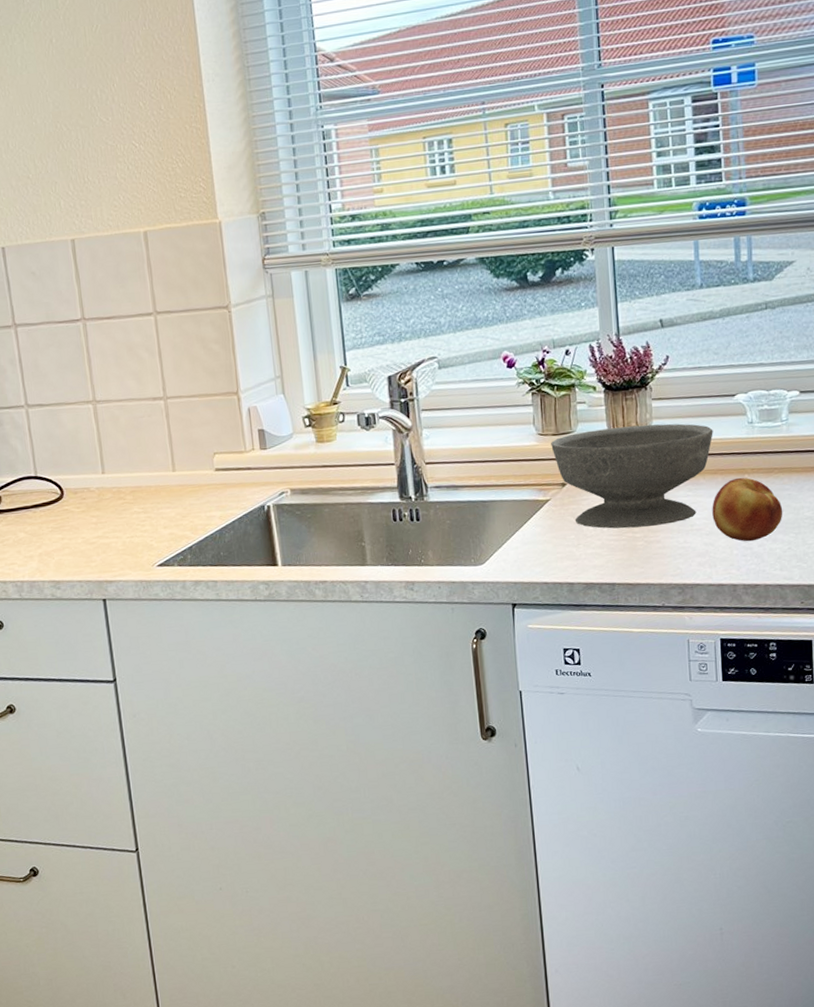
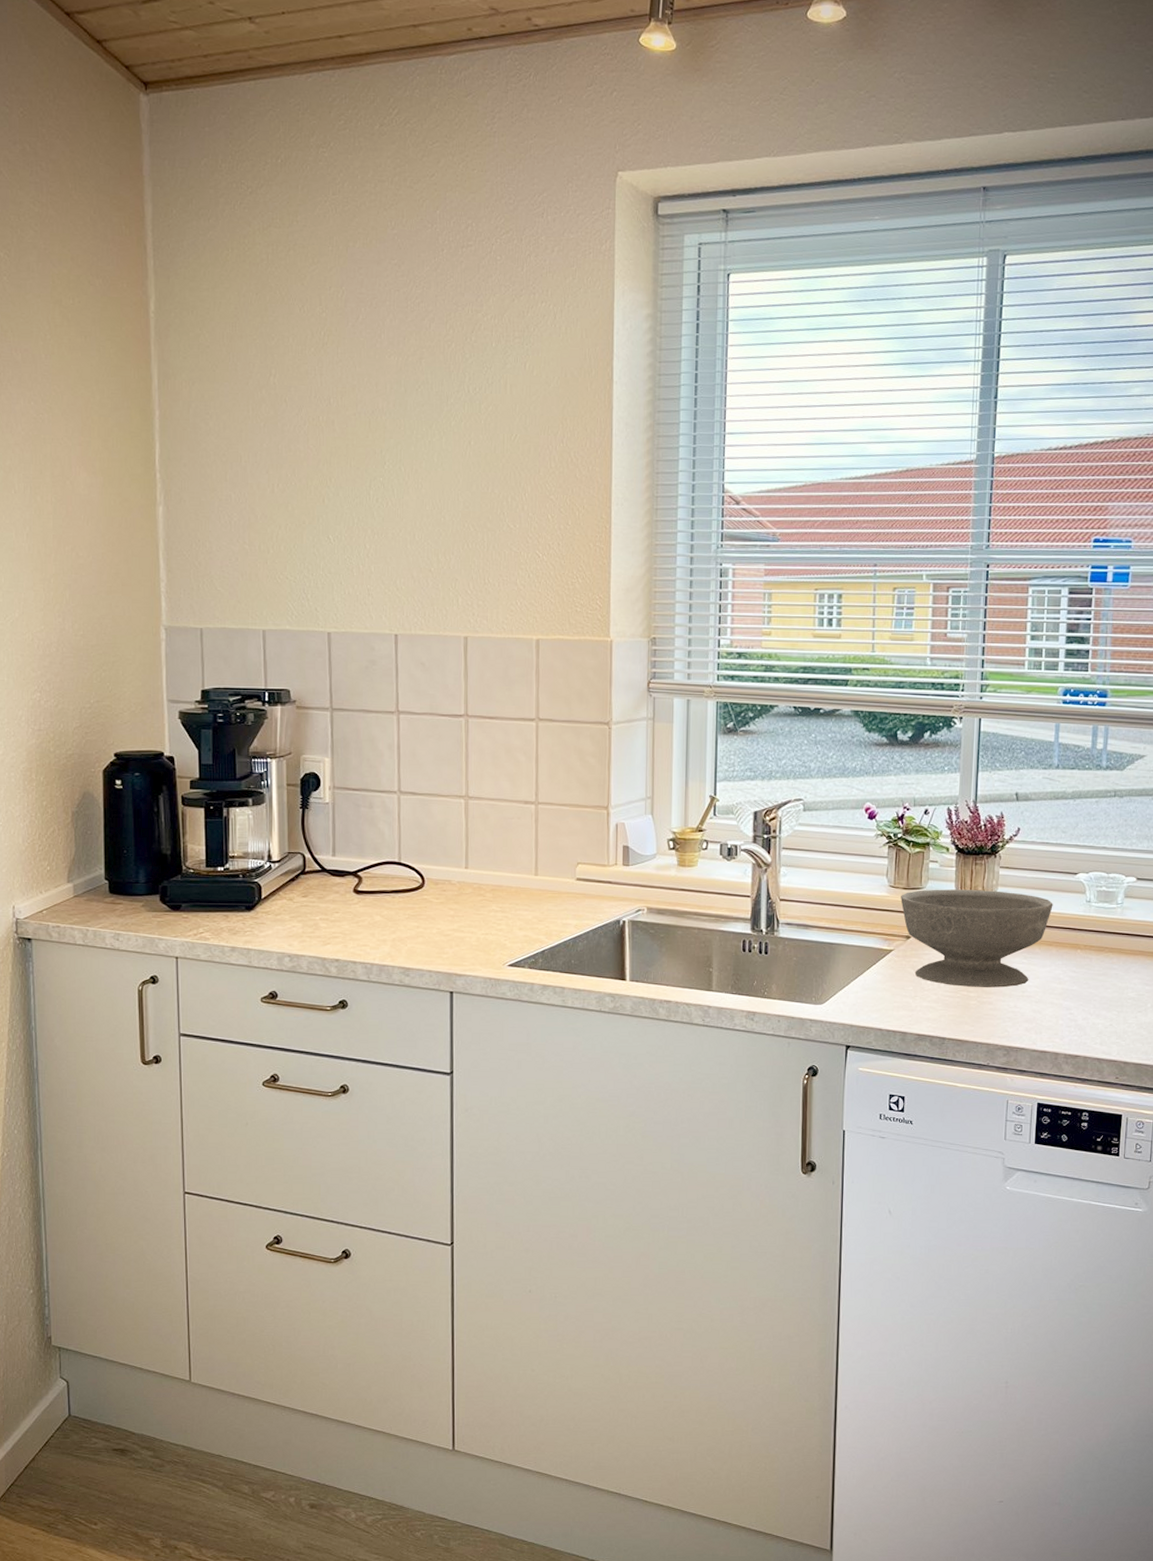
fruit: present [712,477,783,542] -> none [1043,952,1109,1014]

